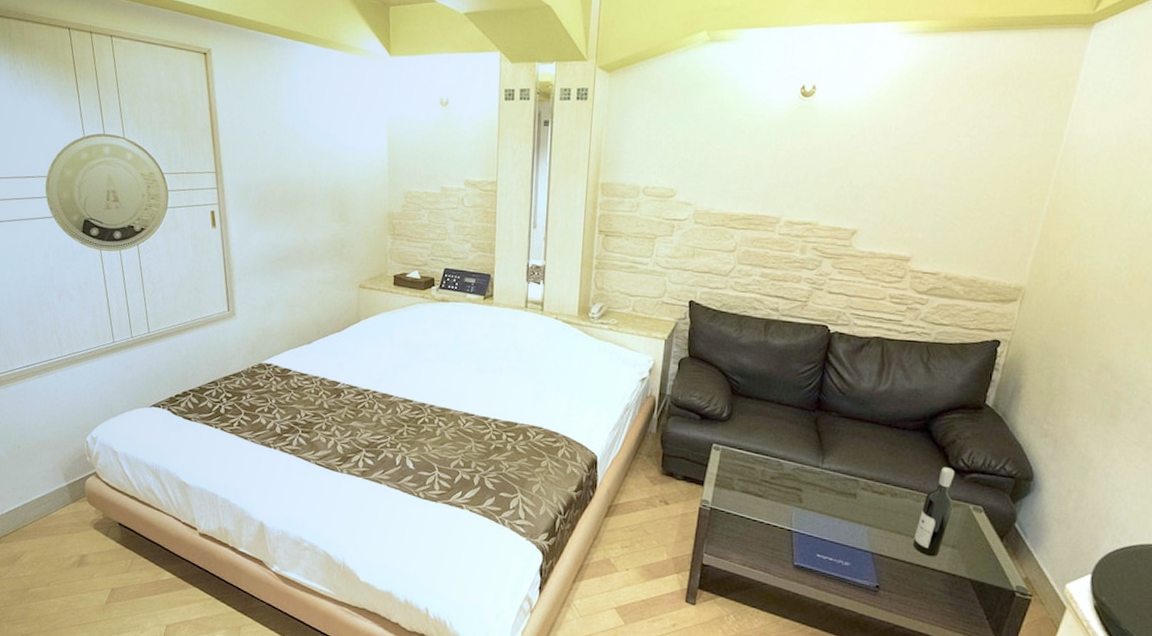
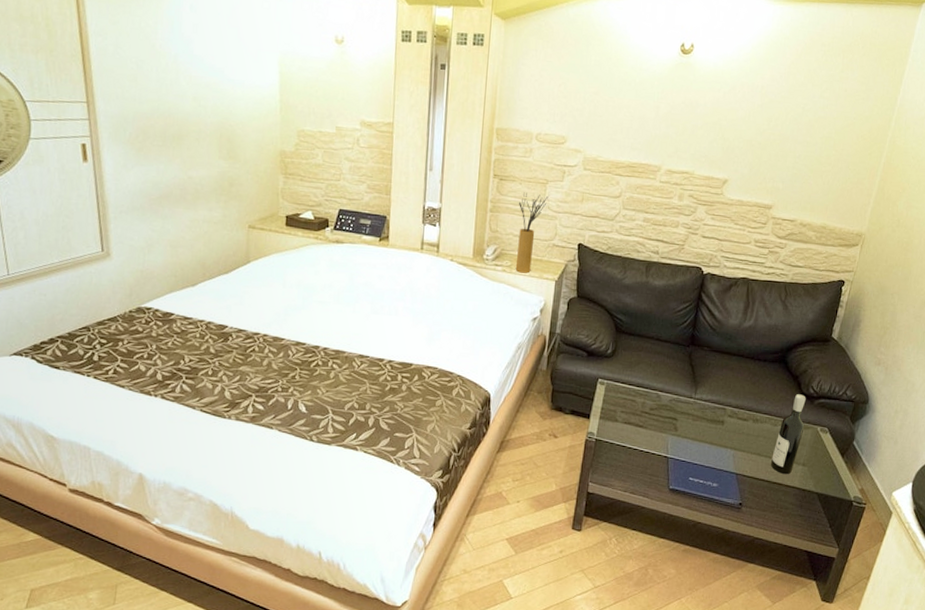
vase: none [622,248,657,332] -> present [515,192,549,274]

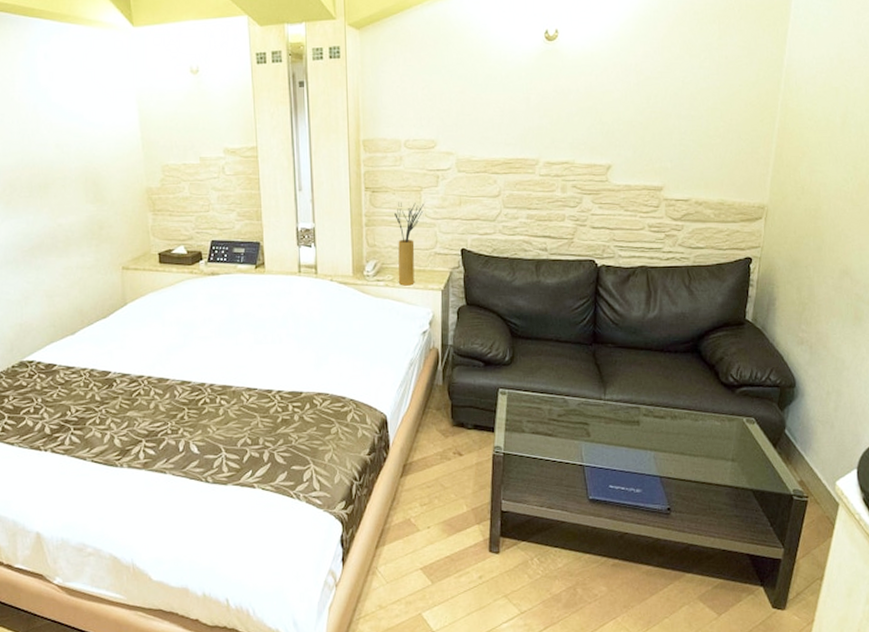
bottle: present [770,394,806,474] -> none [696,384,729,472]

